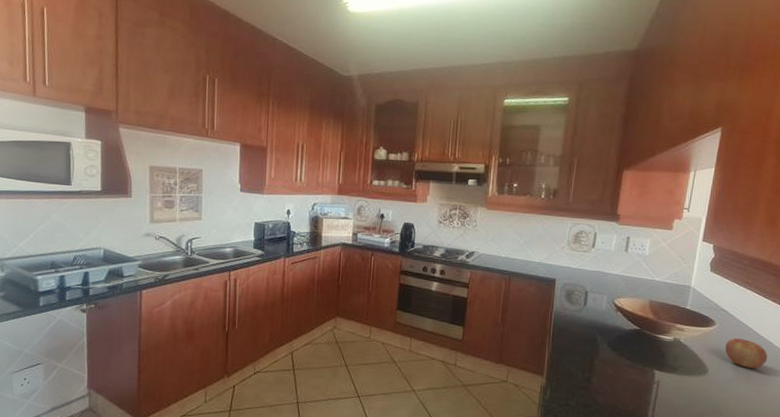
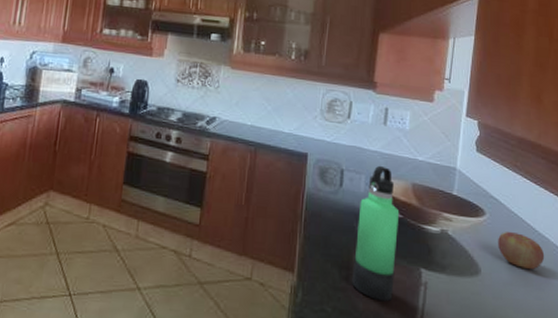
thermos bottle: none [593,286,637,397] -> present [352,165,400,302]

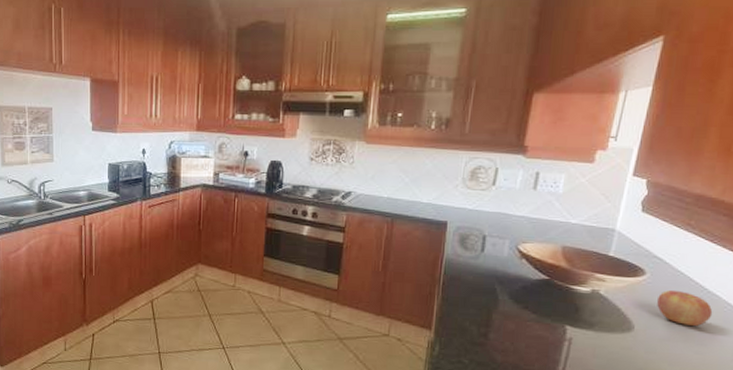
thermos bottle: present [352,165,400,302] -> none [491,230,546,355]

